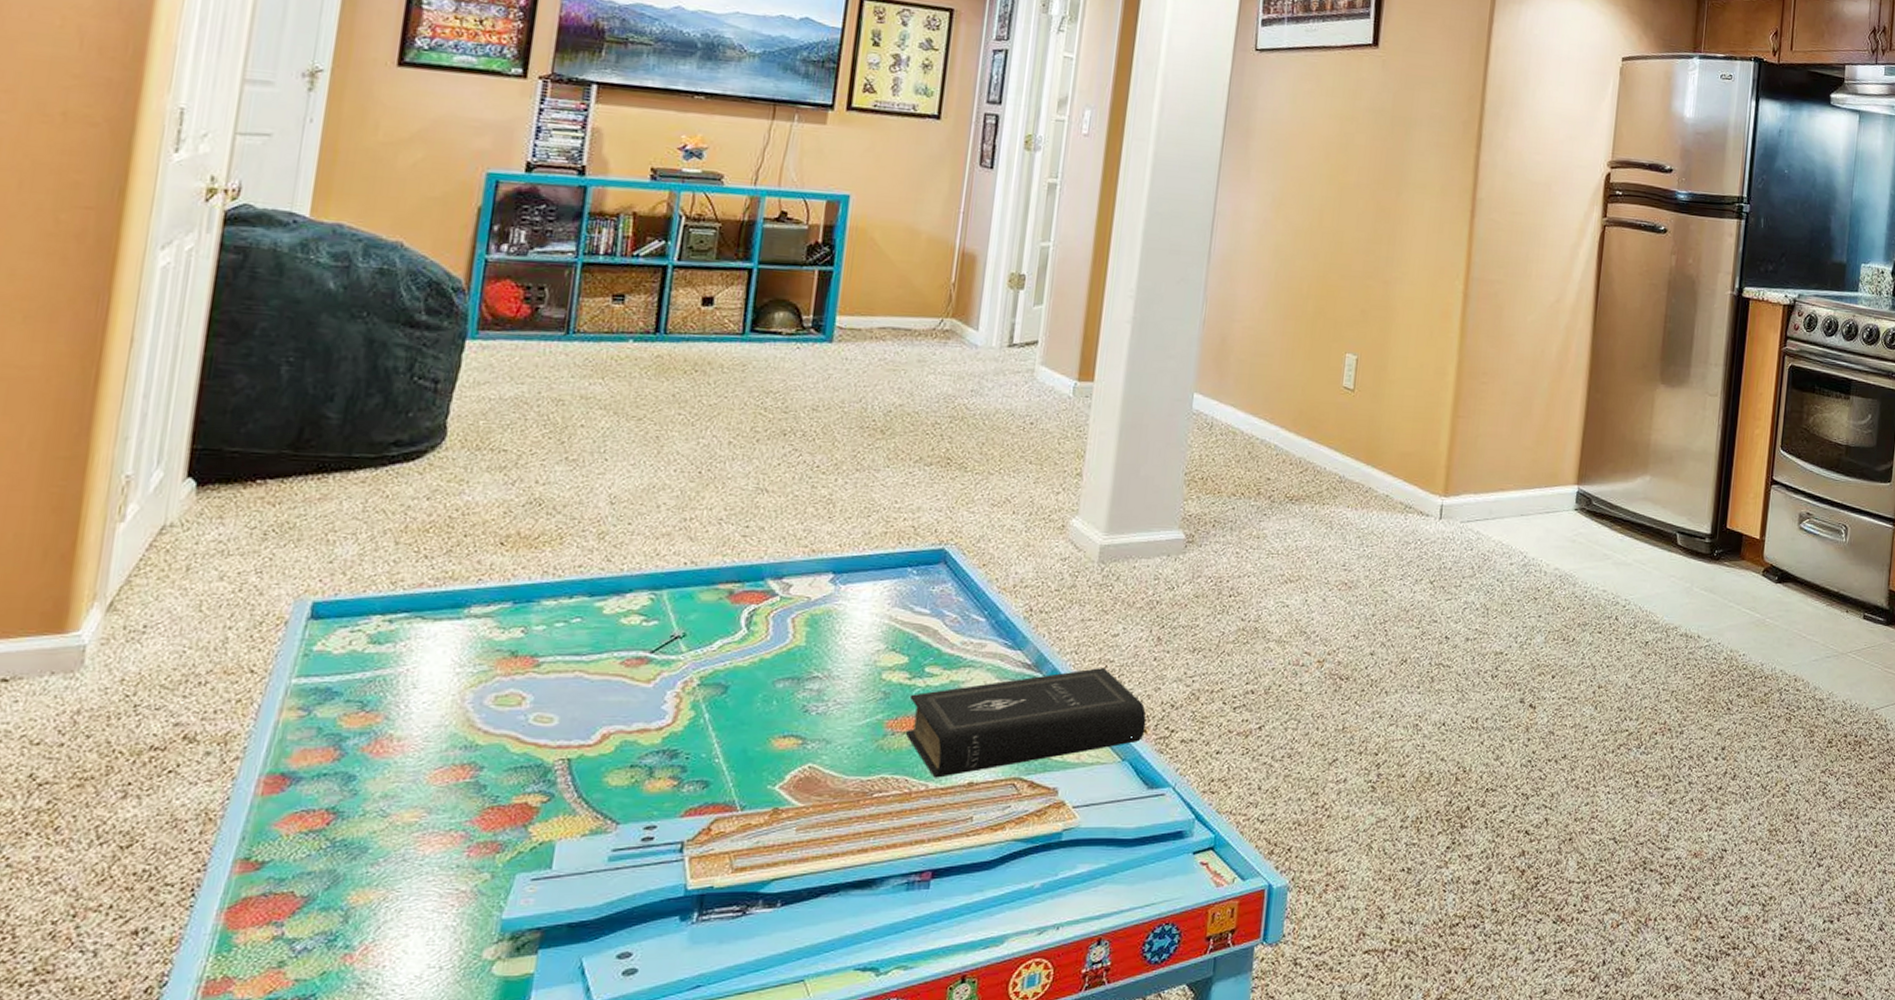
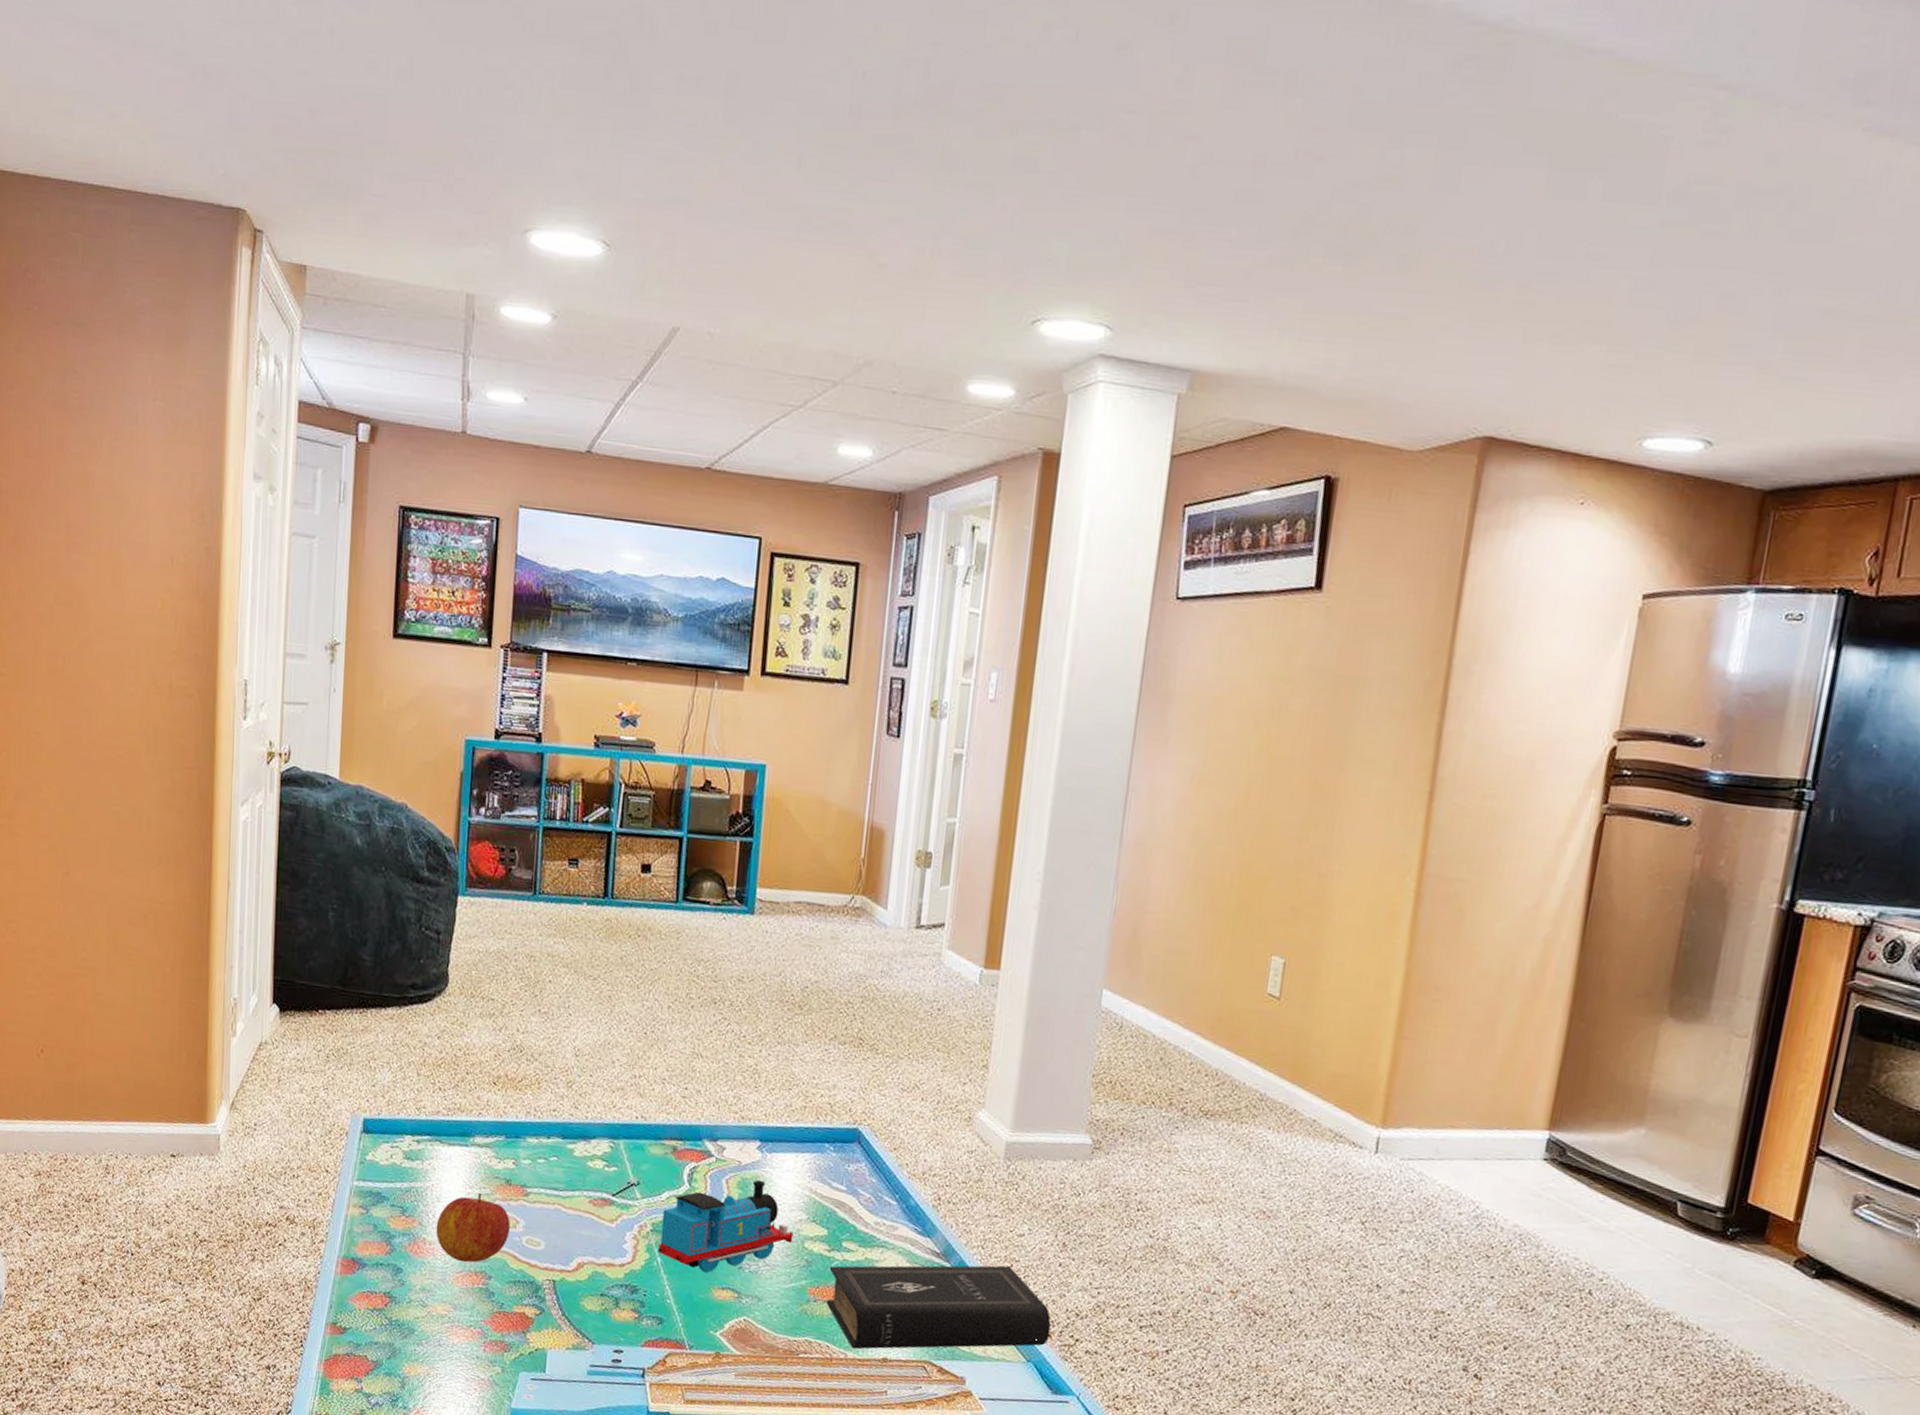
apple: none [408,670,514,755] -> present [436,1192,510,1263]
toy train: none [706,614,869,722] -> present [658,1179,793,1273]

